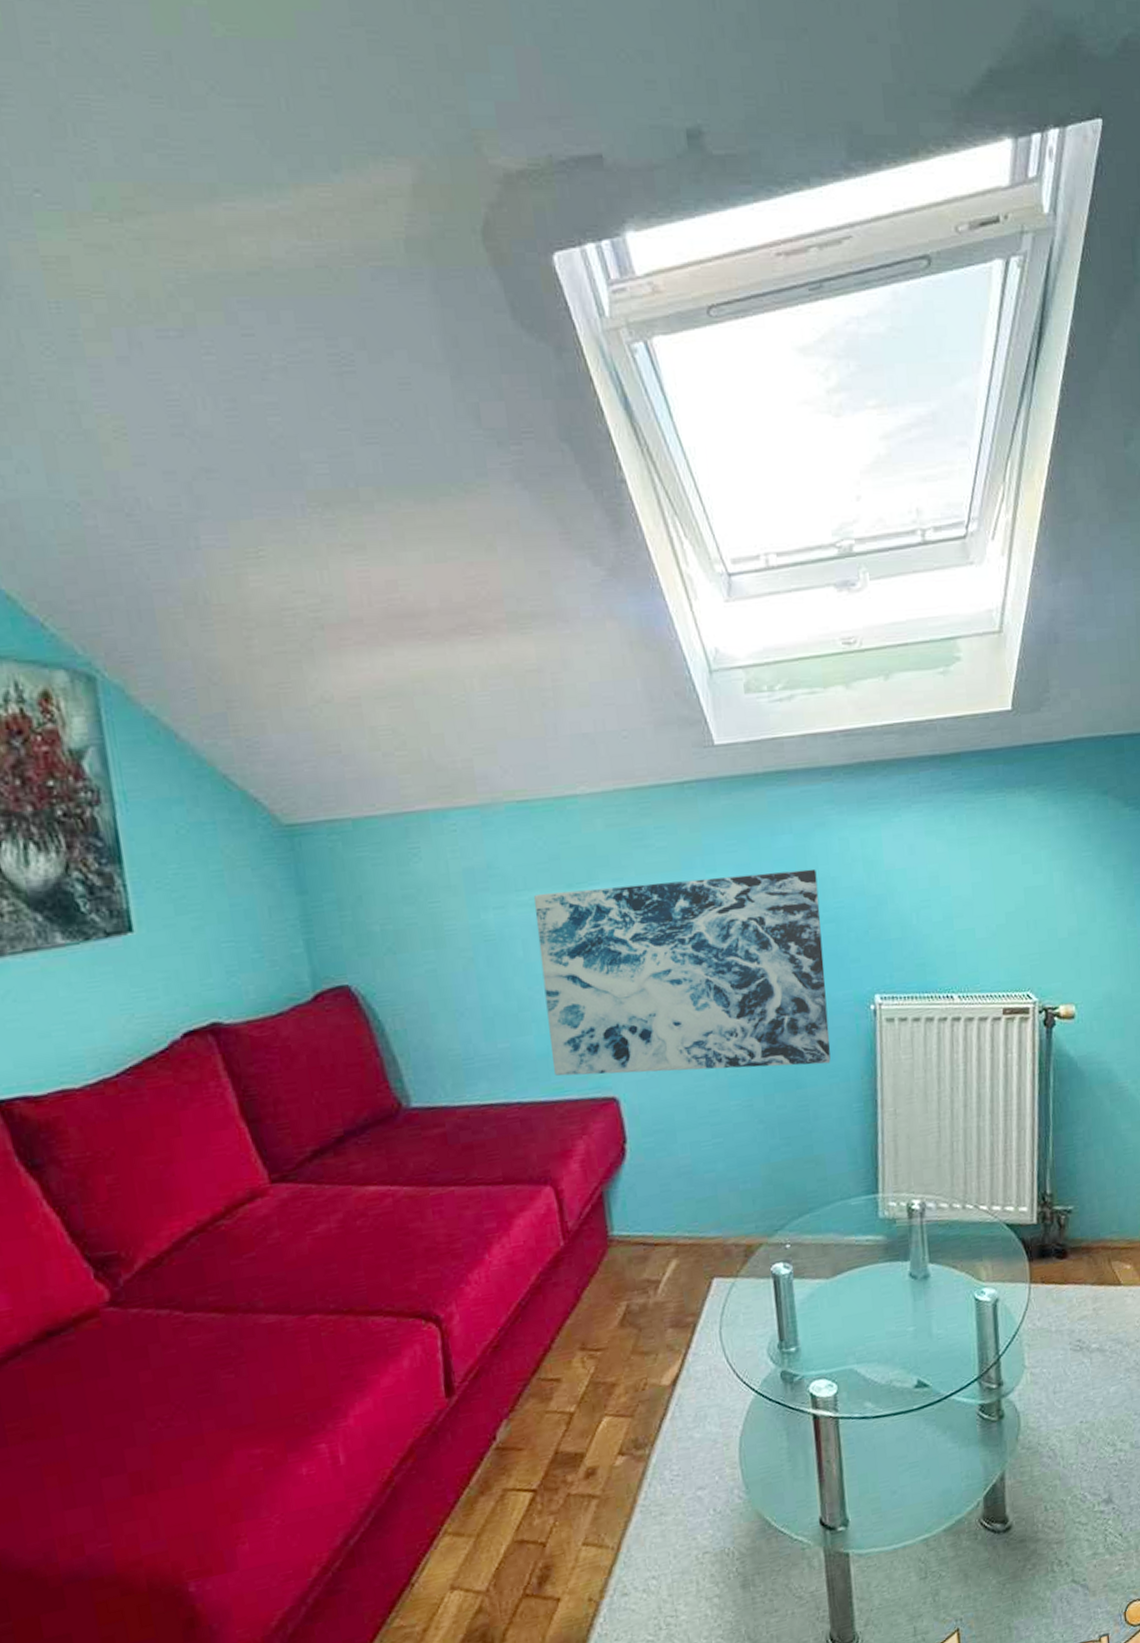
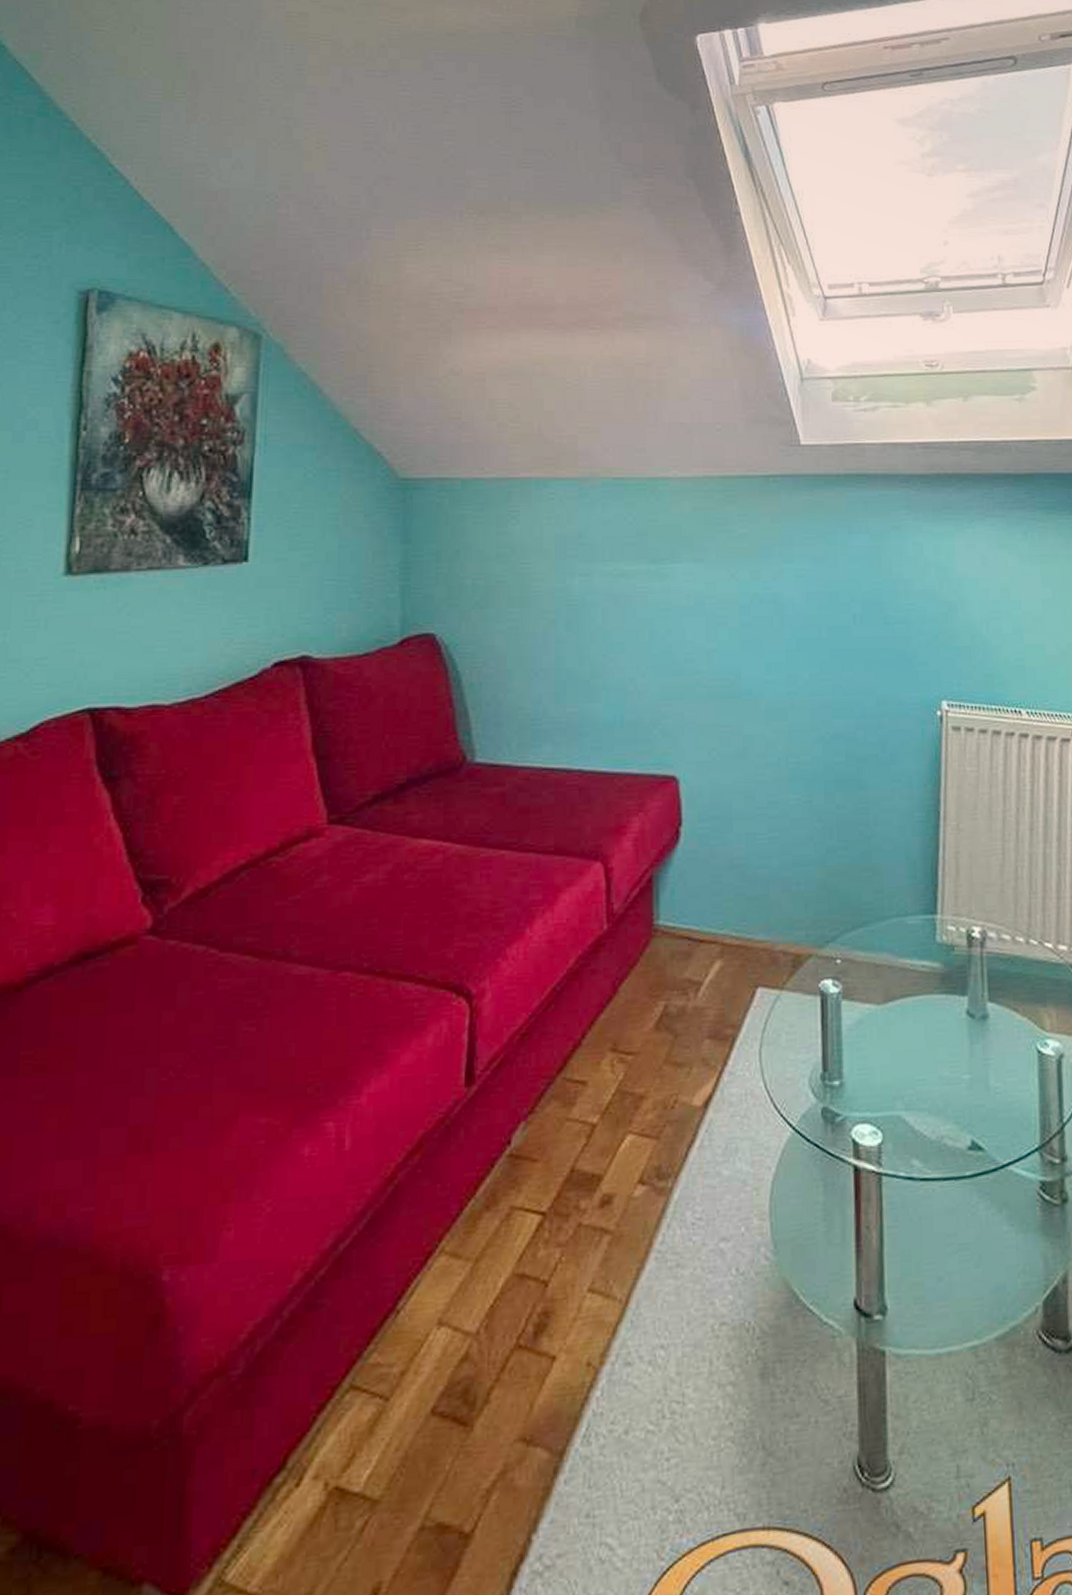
wall art: present [534,869,831,1076] -> none [617,565,895,767]

